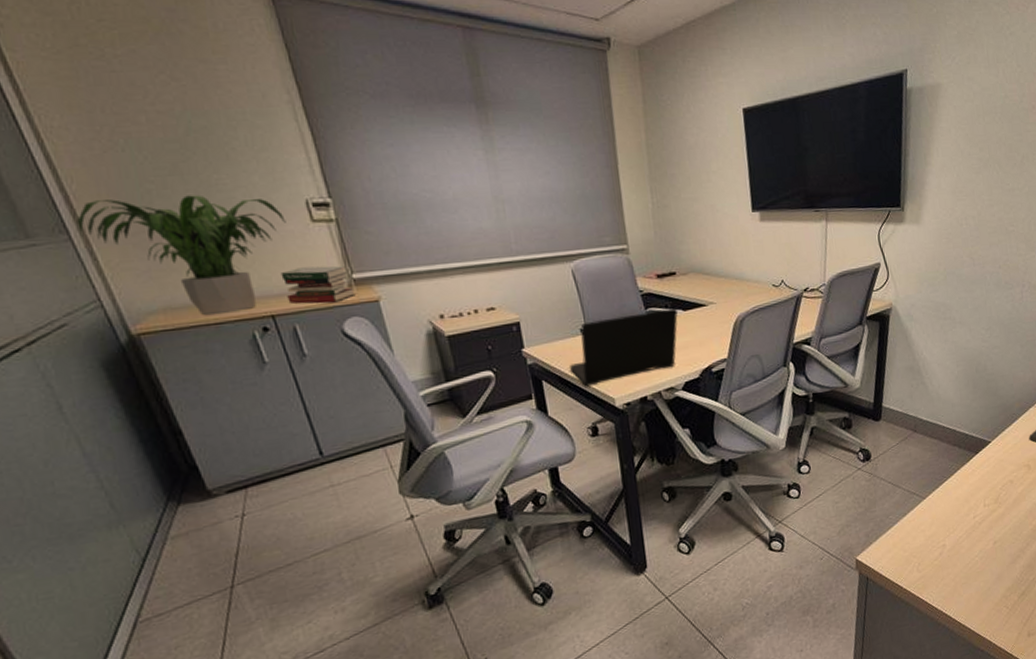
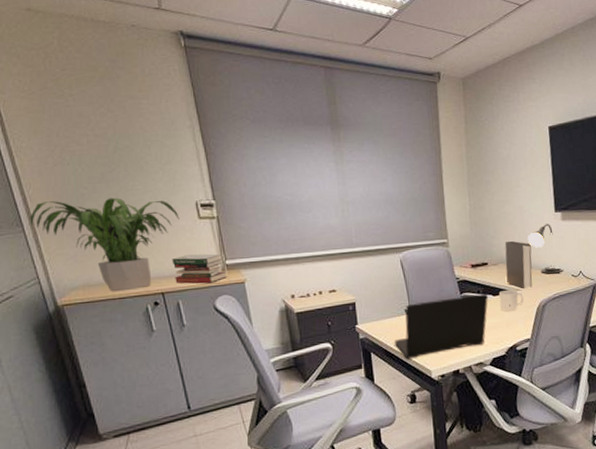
mug: none [689,303,719,329] -> present [498,290,524,312]
binder: none [695,246,728,302] -> present [505,241,533,289]
desk lamp: none [721,225,764,285] -> present [528,224,564,274]

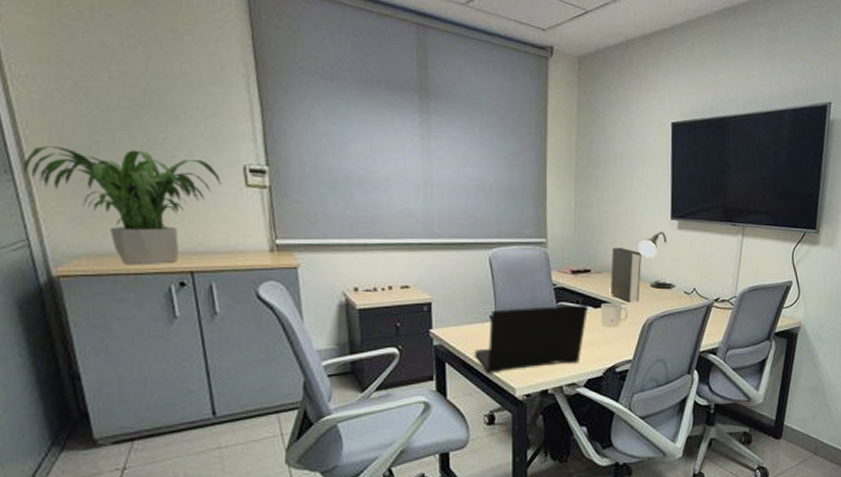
books: present [172,253,227,284] -> none [207,227,276,265]

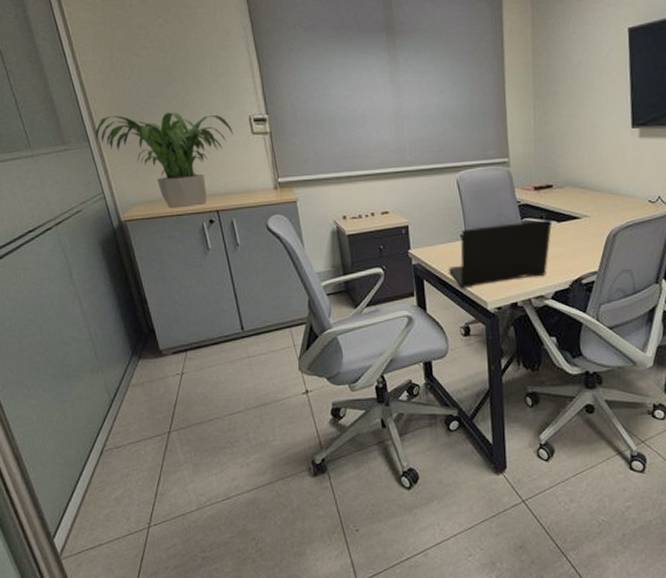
mug: present [600,302,629,328] -> none [563,216,593,241]
binder: present [611,248,641,303] -> none [572,161,603,216]
desk lamp: present [638,232,676,289] -> none [599,141,640,199]

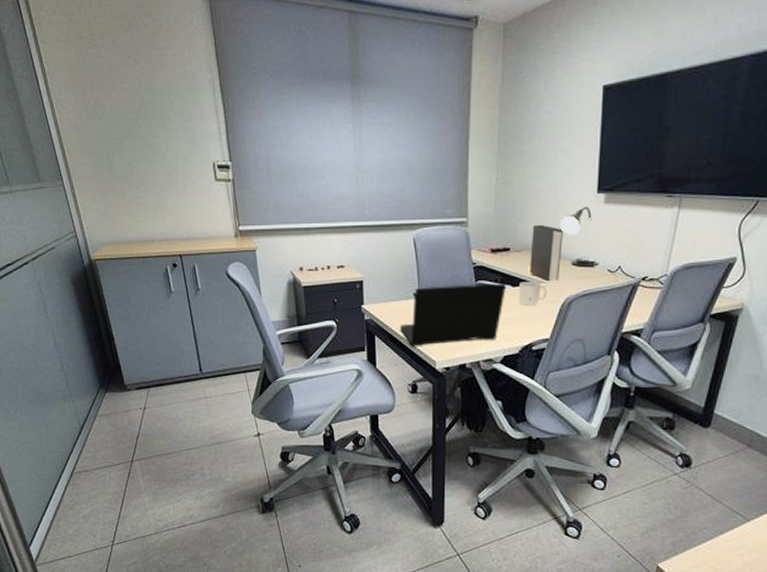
potted plant: present [95,112,234,209] -> none [68,155,198,250]
mug: none [563,216,593,241] -> present [518,281,548,307]
binder: none [572,161,603,216] -> present [530,225,563,282]
desk lamp: none [599,141,640,199] -> present [560,207,599,267]

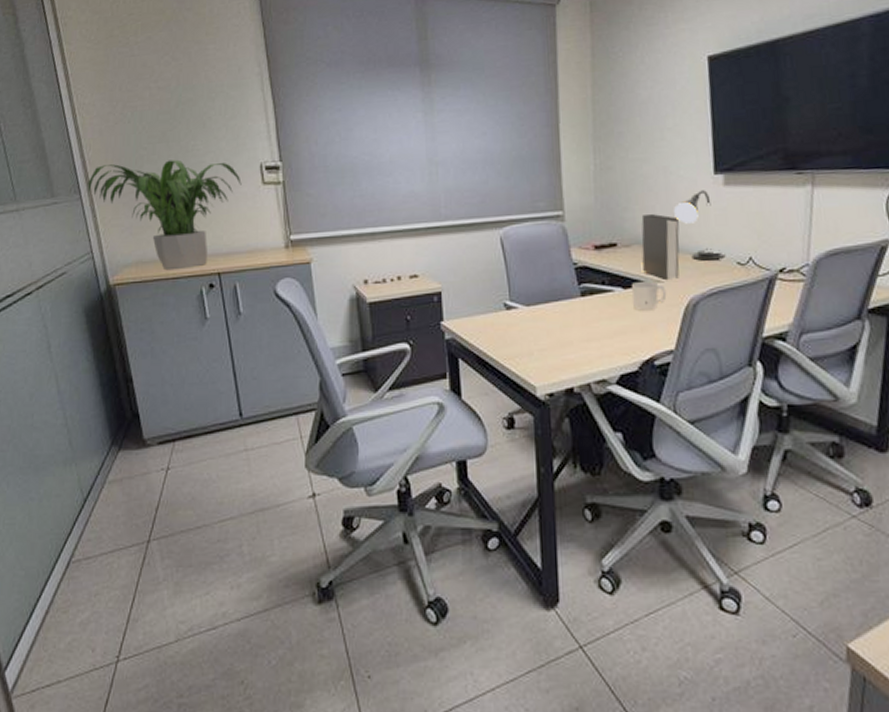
potted plant: none [68,155,198,250] -> present [87,159,242,271]
laptop: present [400,283,506,346] -> none [489,285,616,369]

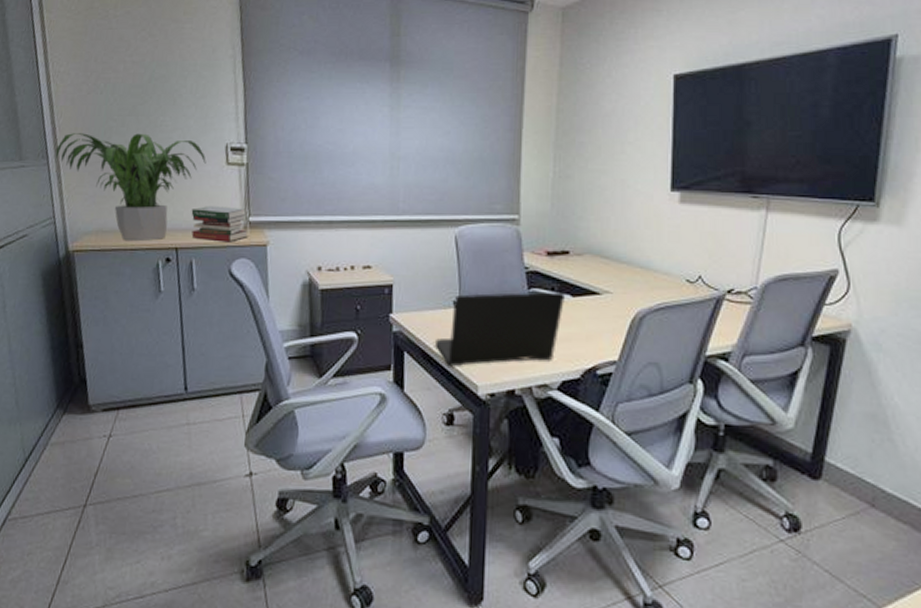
books: none [231,226,291,263] -> present [191,205,248,242]
laptop: none [489,285,616,369] -> present [435,292,565,366]
mug: present [631,281,667,312] -> none [579,290,615,321]
binder: present [641,214,680,281] -> none [593,226,632,292]
desk lamp: present [674,190,726,261] -> none [629,206,676,276]

